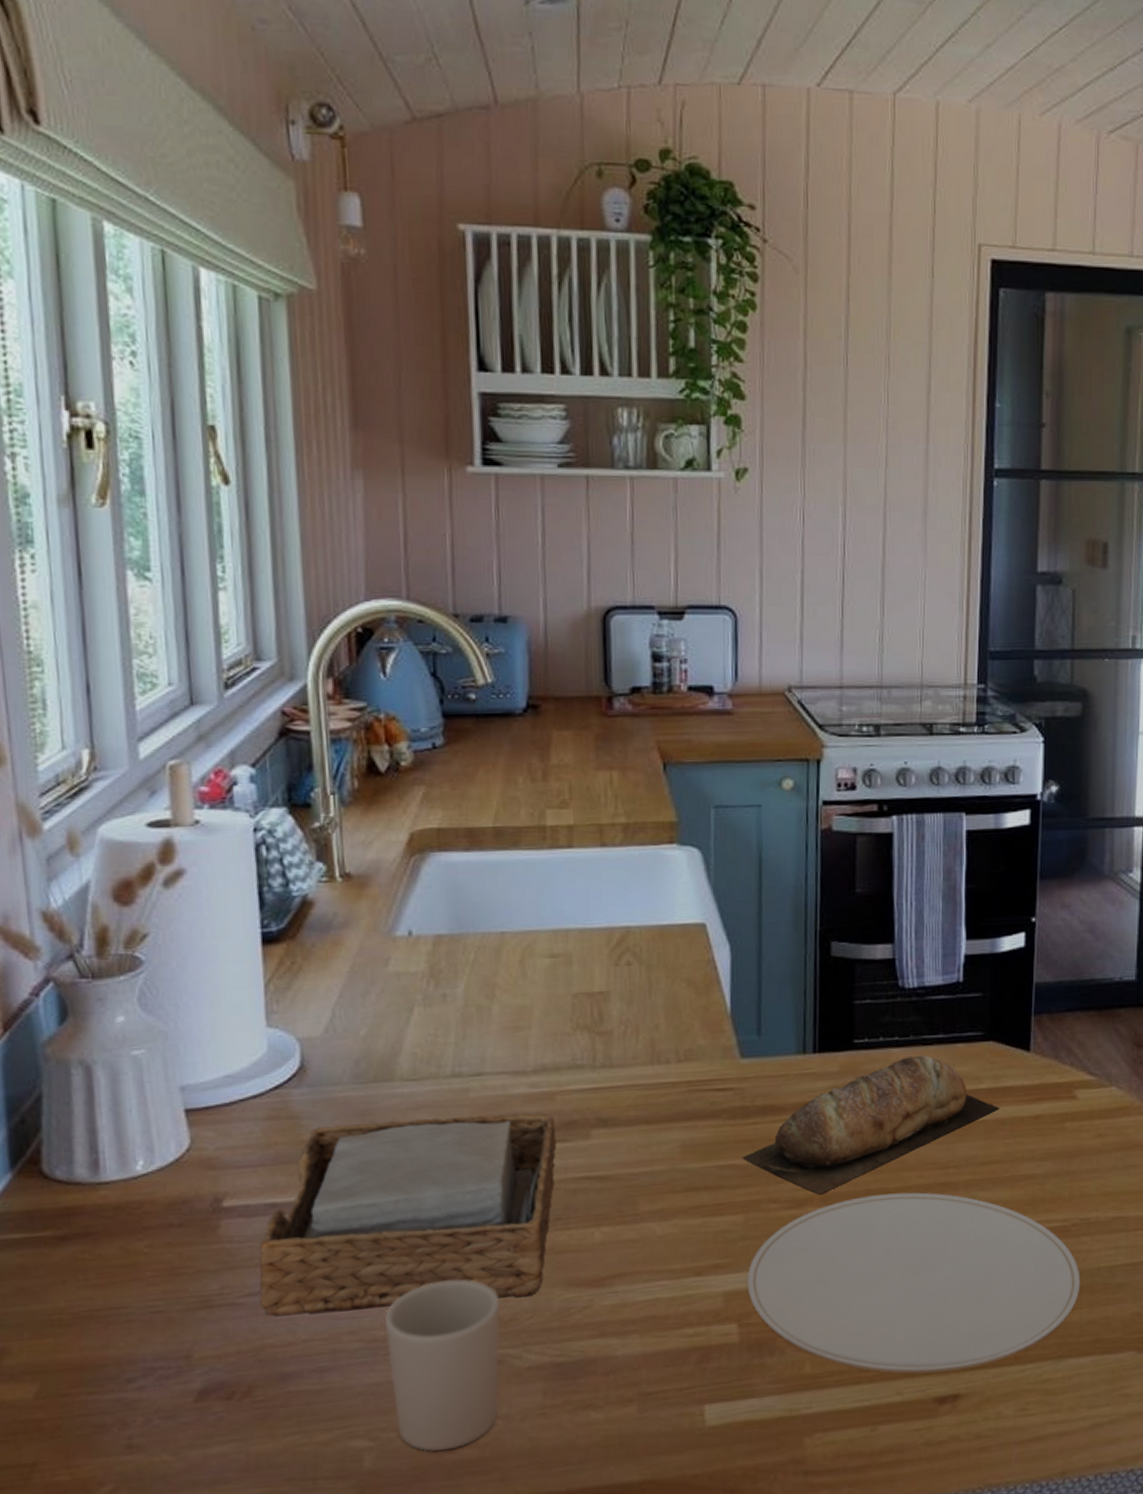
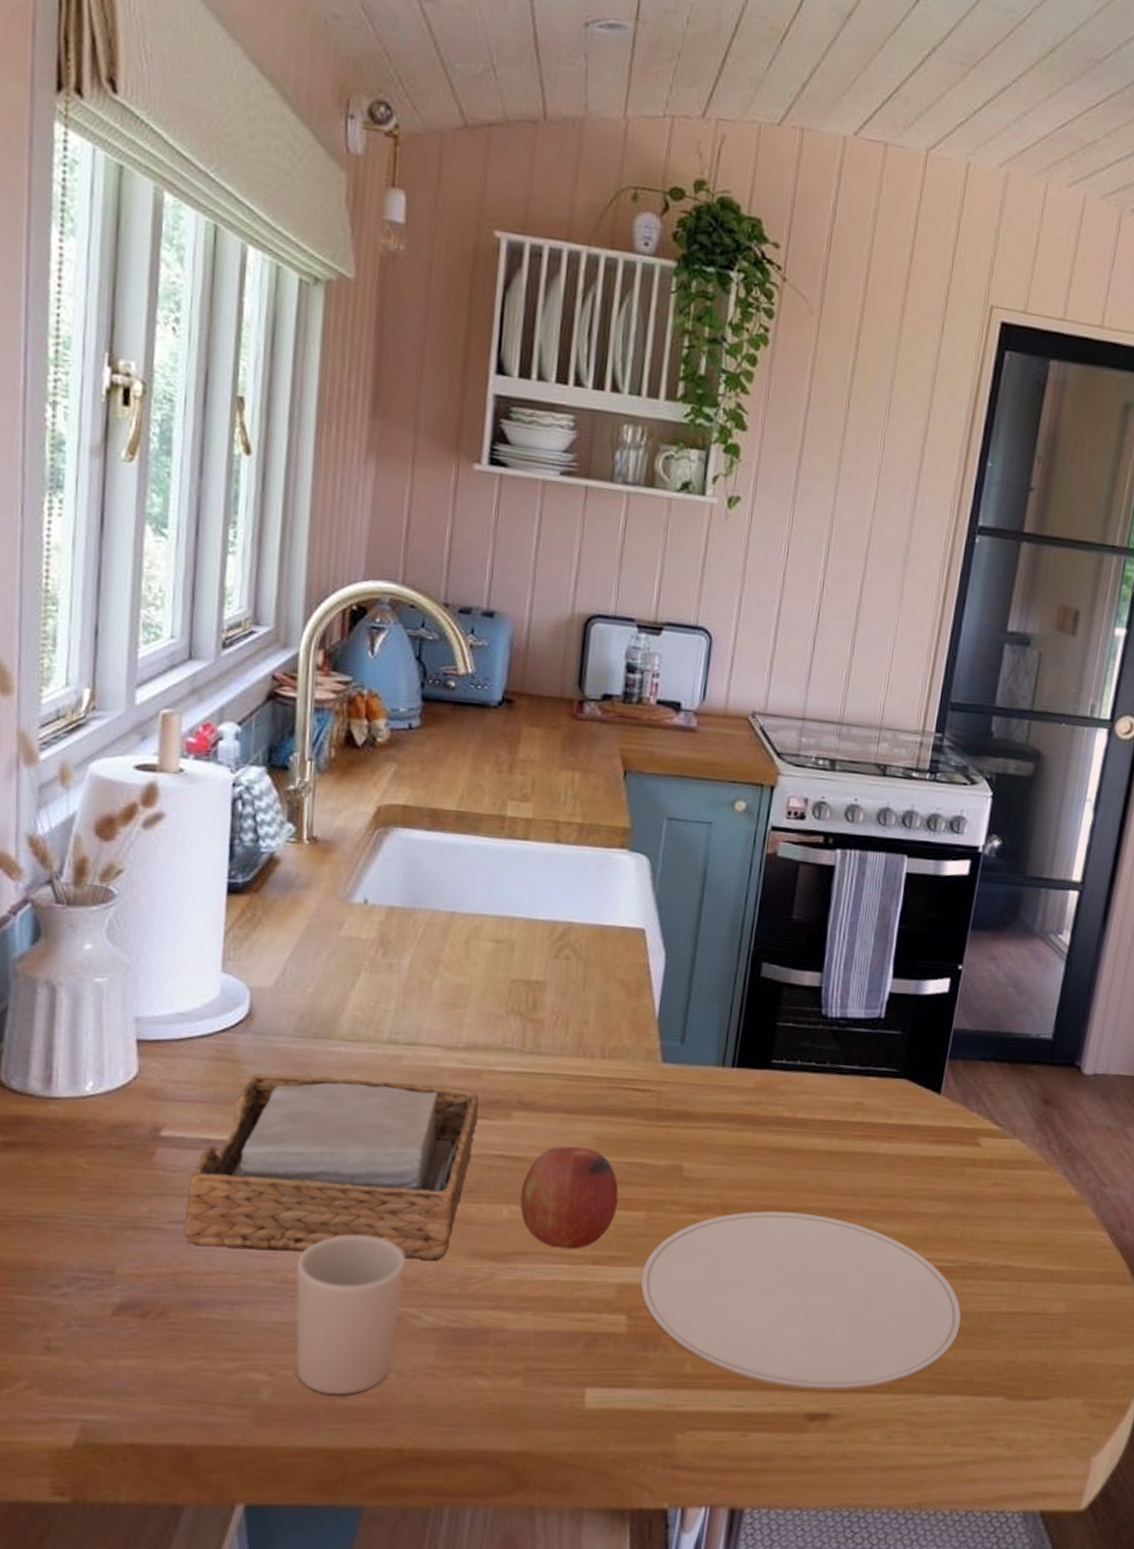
fruit: none [610,1156,713,1265] -> present [520,1146,619,1249]
bread loaf: present [741,1054,999,1195] -> none [651,1083,904,1204]

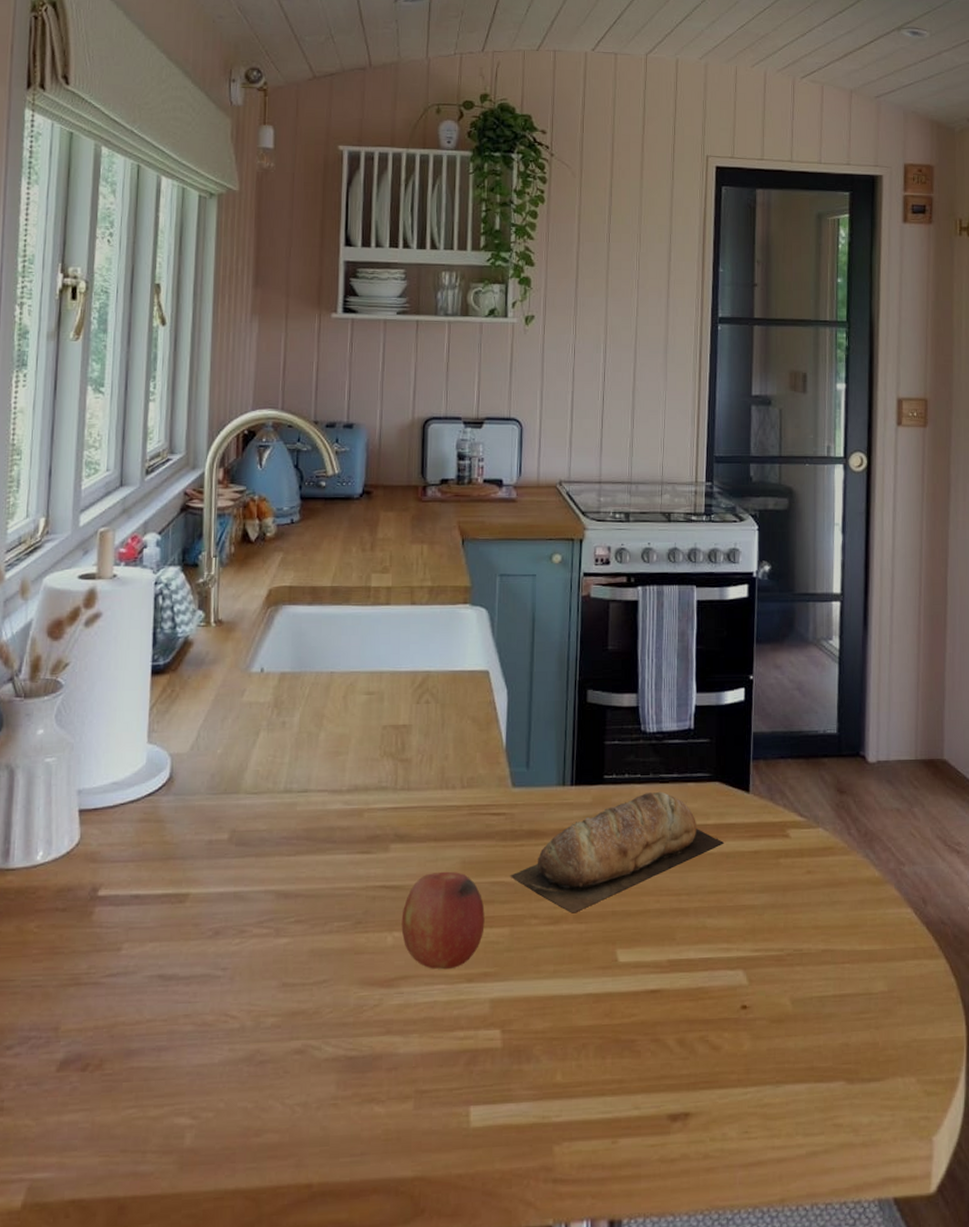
napkin holder: present [183,1073,479,1261] -> none [117,827,363,997]
mug: present [295,1235,406,1395] -> none [213,973,307,1134]
plate: present [640,1211,962,1391] -> none [510,915,795,1090]
bread loaf: none [651,1083,904,1204] -> present [510,791,724,913]

